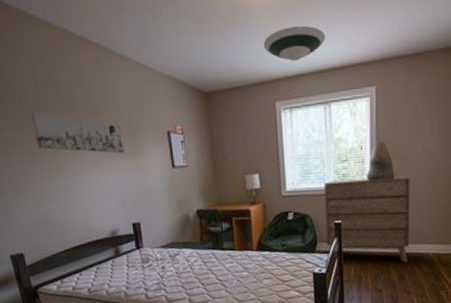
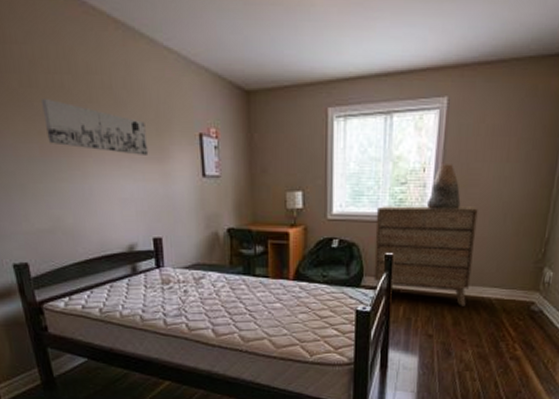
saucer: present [263,25,326,61] -> none [319,16,394,59]

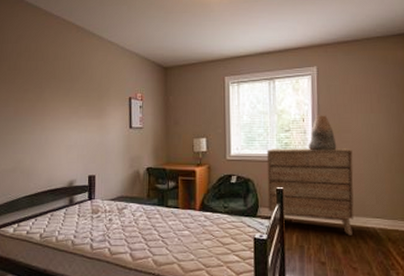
wall art: present [42,99,149,155] -> none [20,77,91,114]

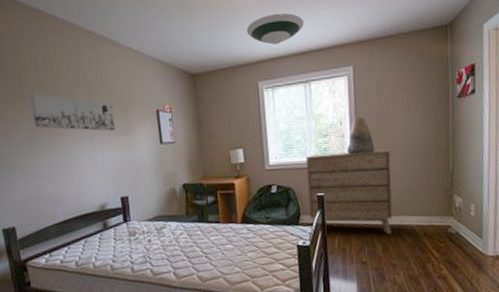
wall art: none [20,77,91,114] -> present [30,94,116,131]
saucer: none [217,16,272,44] -> present [246,13,305,45]

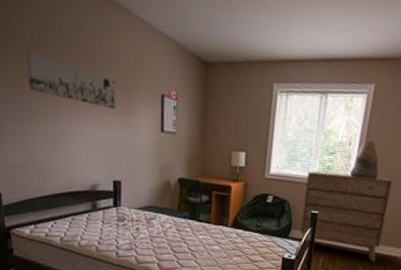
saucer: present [246,13,305,45] -> none [271,9,335,45]

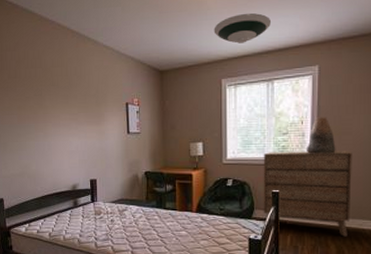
wall art: present [26,51,116,109] -> none [22,85,90,120]
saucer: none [271,9,335,45] -> present [214,13,272,44]

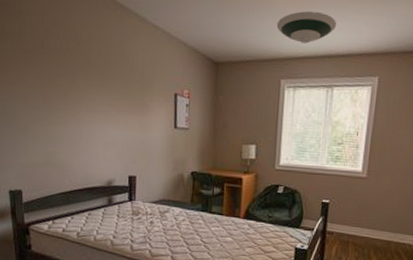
dresser: present [263,151,352,237] -> none [311,161,401,250]
decorative urn: present [306,117,336,154] -> none [358,130,387,168]

